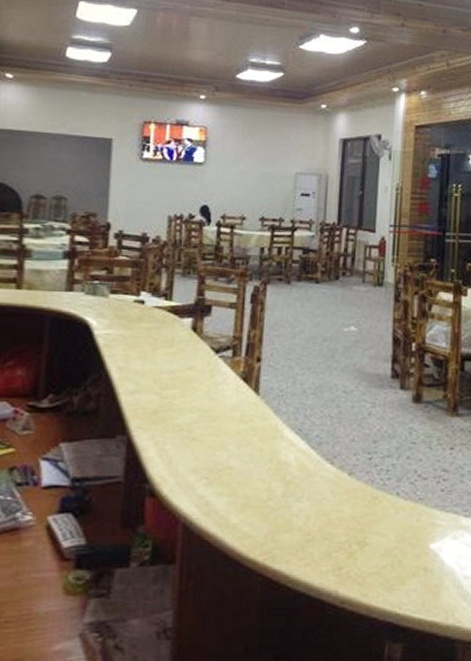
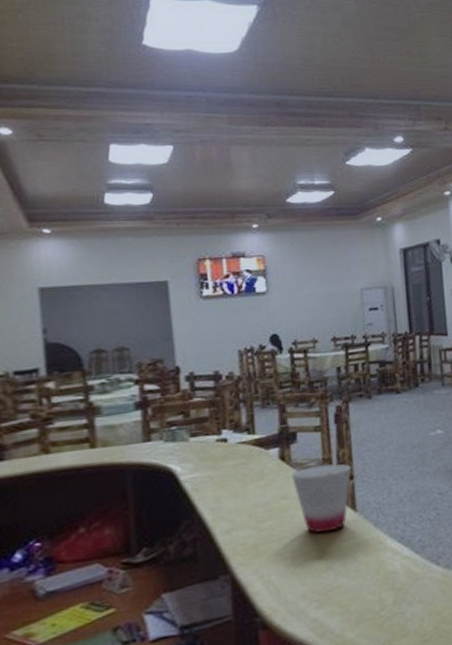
cup: none [201,342,260,411] -> present [292,463,351,533]

